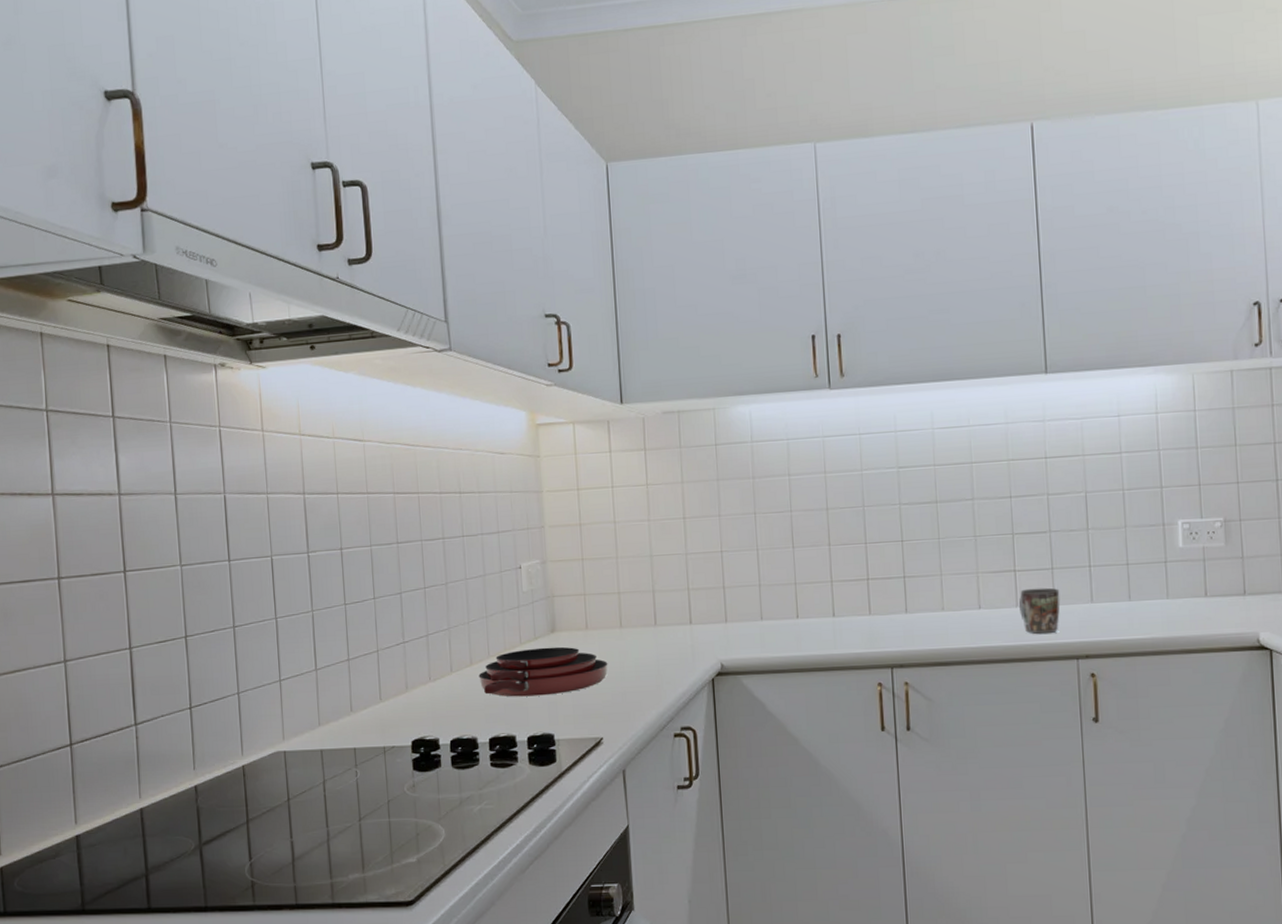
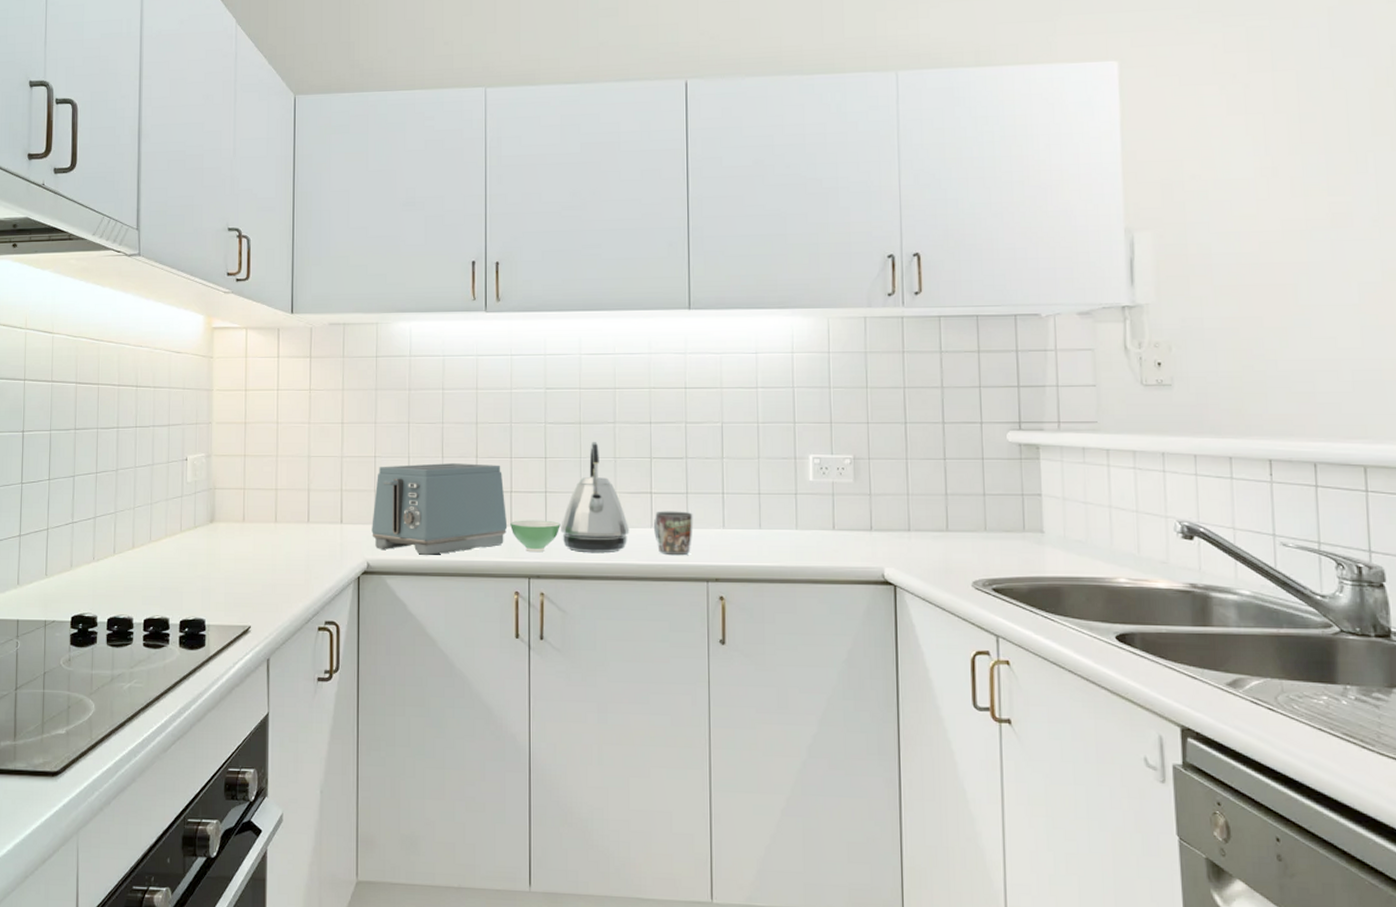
frying pan: present [478,646,608,697] -> none [139,536,261,582]
toaster: none [723,551,867,653] -> present [372,463,508,556]
bowl: none [869,606,922,641] -> present [510,520,561,553]
kettle: none [921,520,994,638] -> present [559,441,630,553]

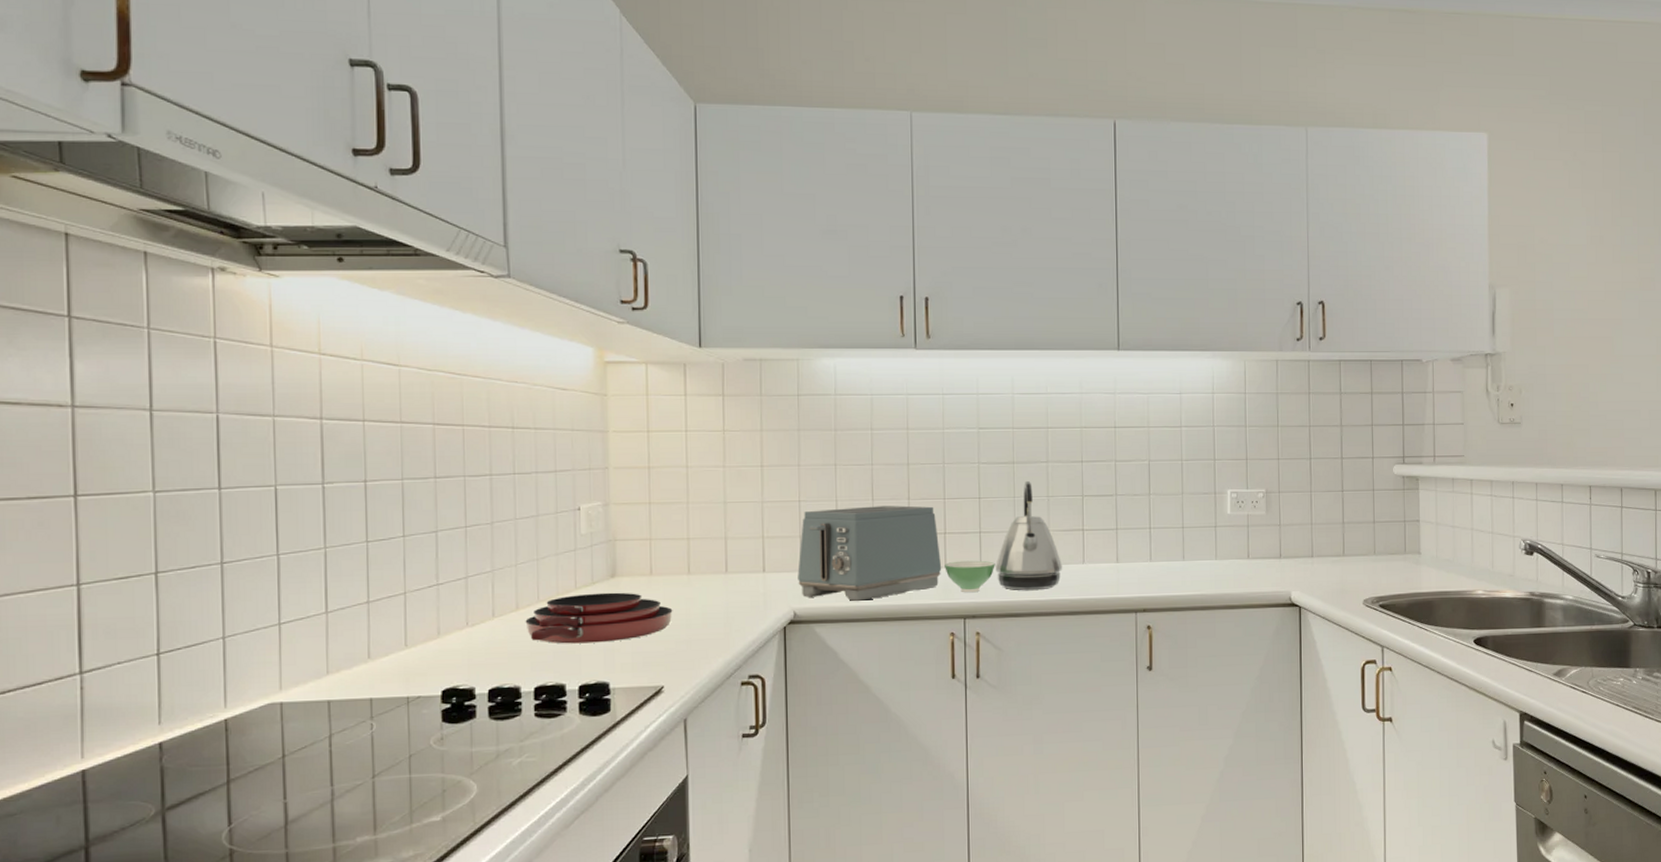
frying pan: none [139,536,261,582] -> present [525,592,673,644]
mug: present [654,511,693,555] -> none [1086,546,1123,589]

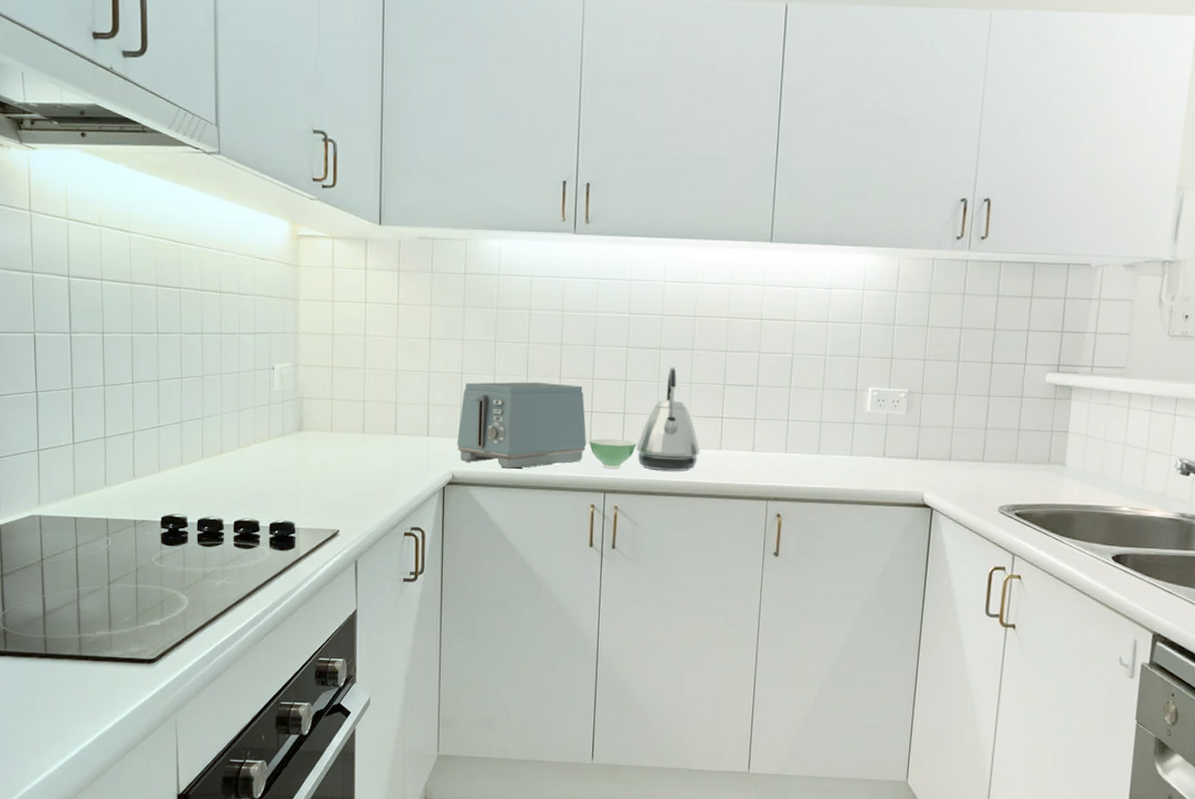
frying pan: present [525,592,673,644] -> none [228,443,349,488]

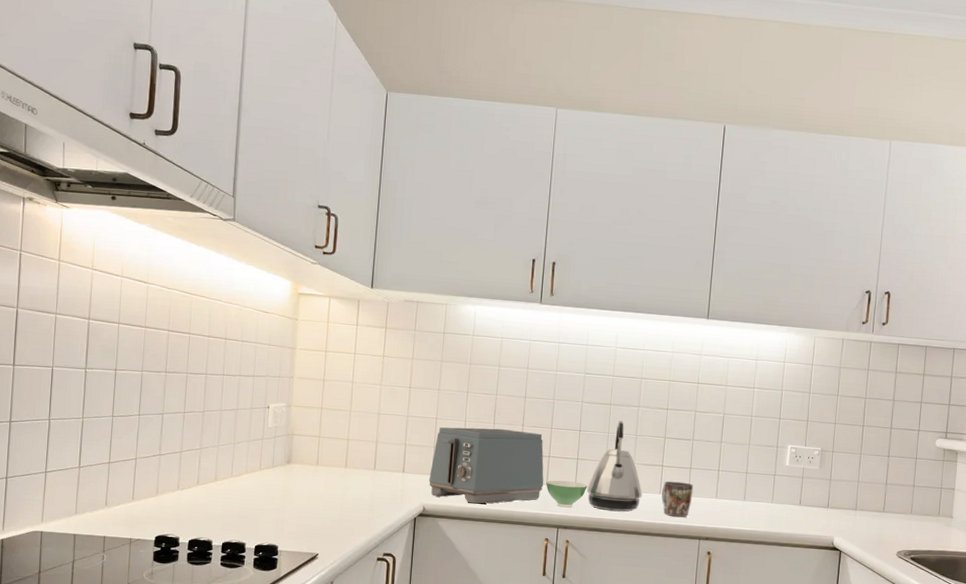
mug: none [722,434,759,475] -> present [662,481,694,517]

